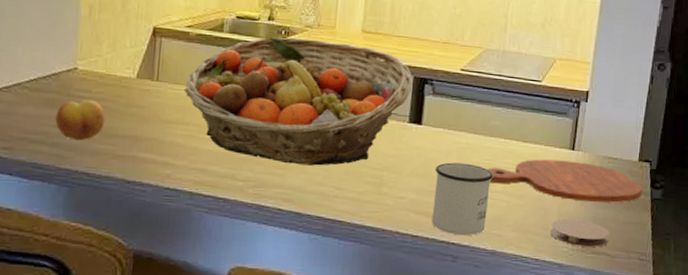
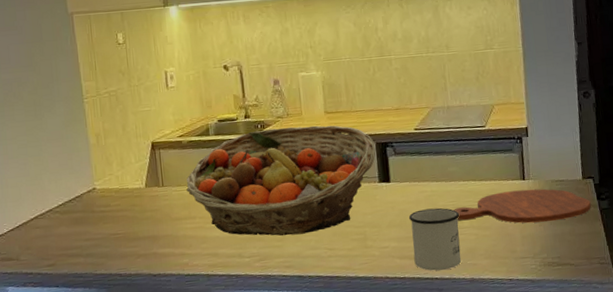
fruit: present [55,99,106,141] -> none [85,212,127,249]
coaster: present [550,218,610,247] -> none [517,238,570,262]

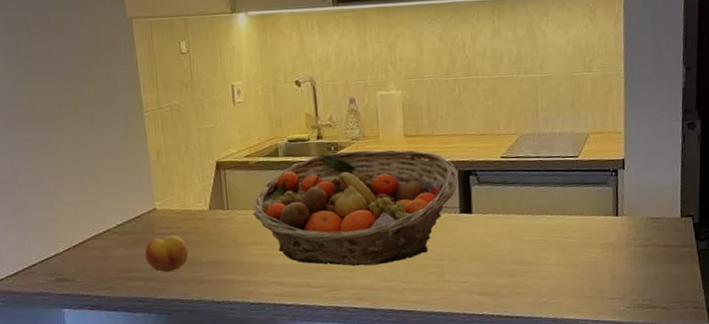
fruit: none [85,212,127,249] -> present [145,234,189,273]
mug: present [408,208,462,271] -> none [490,242,546,309]
cutting board: present [454,189,591,223] -> none [539,226,688,262]

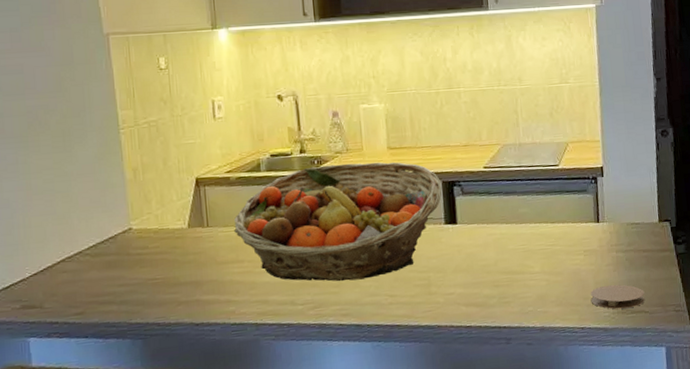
fruit: present [145,234,189,273] -> none [119,255,166,296]
coaster: none [605,279,662,304] -> present [590,284,645,309]

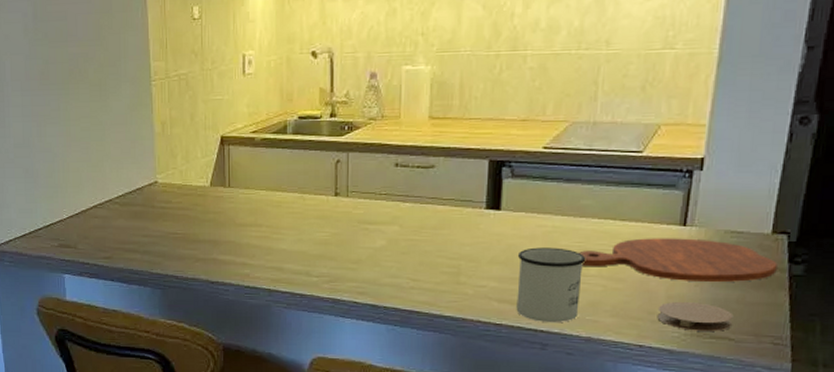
fruit basket: present [234,162,443,282] -> none [255,131,488,259]
mug: none [476,251,532,319] -> present [516,247,586,322]
cutting board: none [524,232,667,269] -> present [579,238,778,282]

